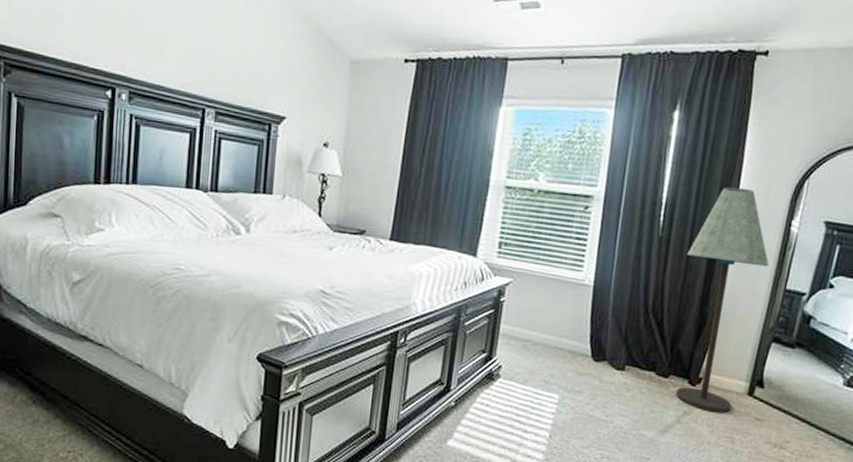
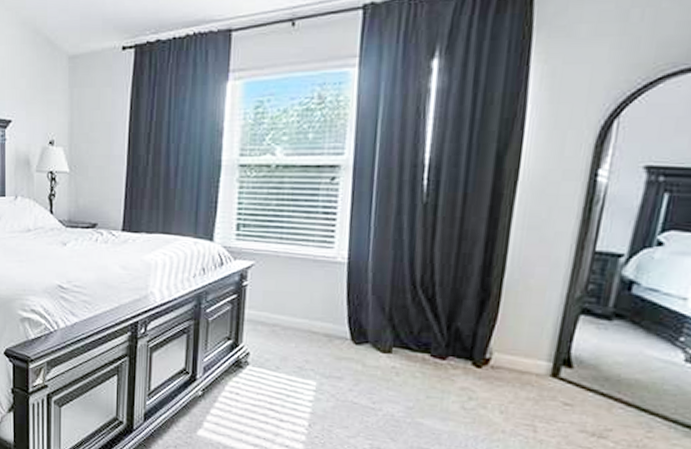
floor lamp: present [676,187,769,413] -> none [457,138,570,398]

